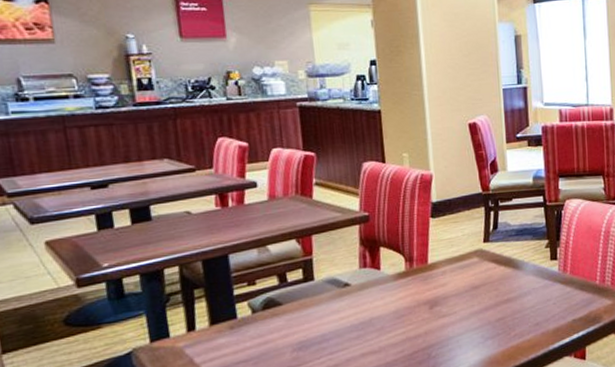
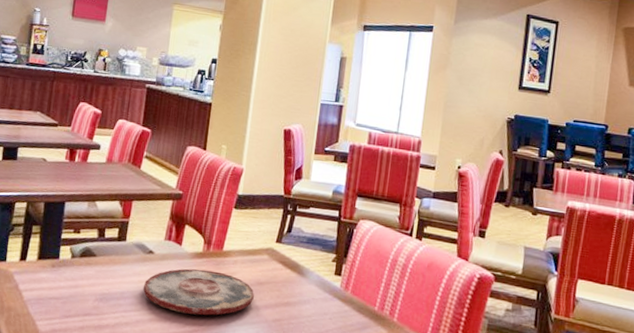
plate: none [345,286,472,340] -> present [142,268,254,316]

